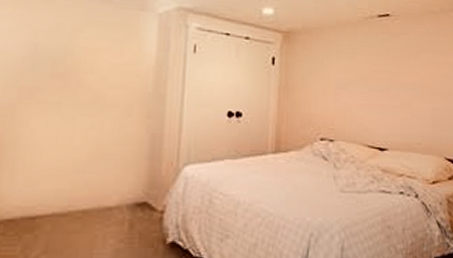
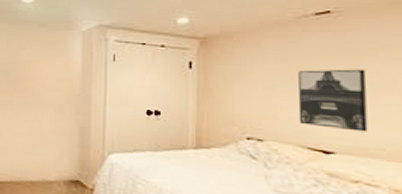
wall art: none [362,70,412,129] -> present [298,69,368,132]

